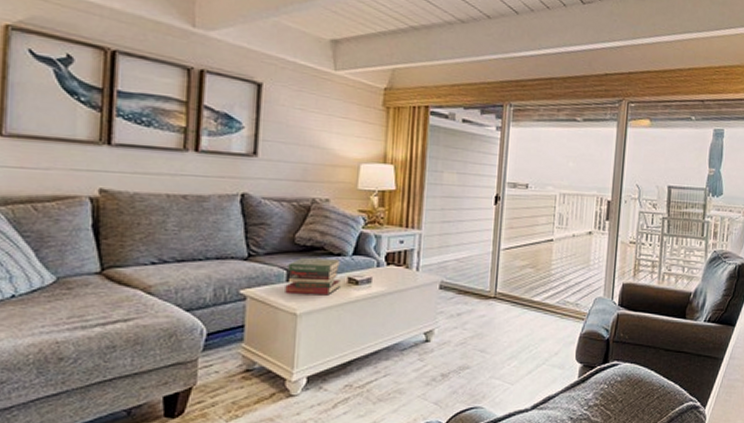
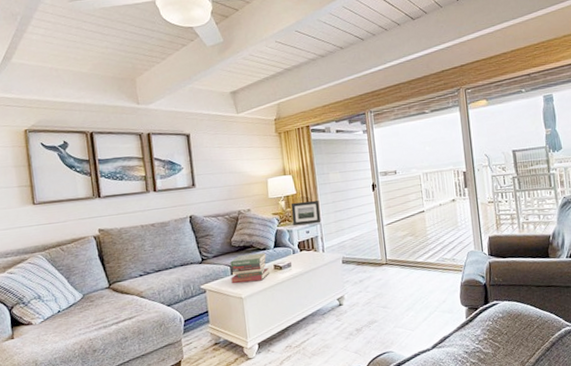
picture frame: none [383,200,424,233] -> present [290,201,321,226]

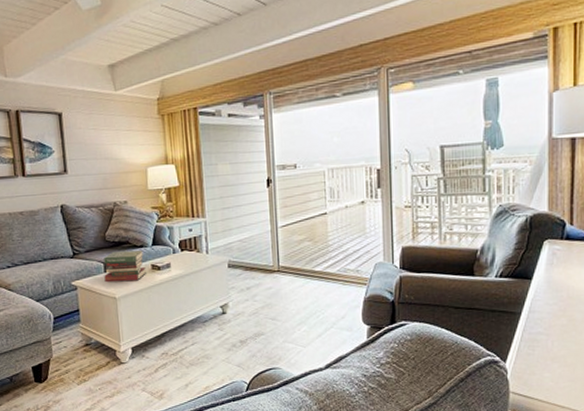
picture frame: present [290,201,321,226] -> none [172,195,206,223]

